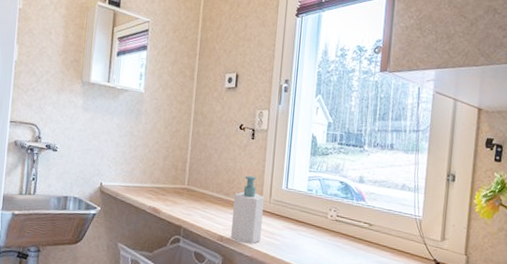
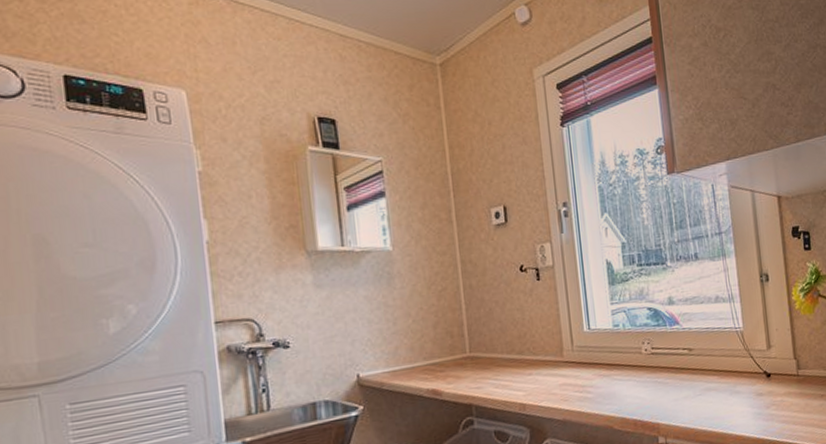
soap bottle: present [231,175,264,244] -> none [528,323,570,407]

